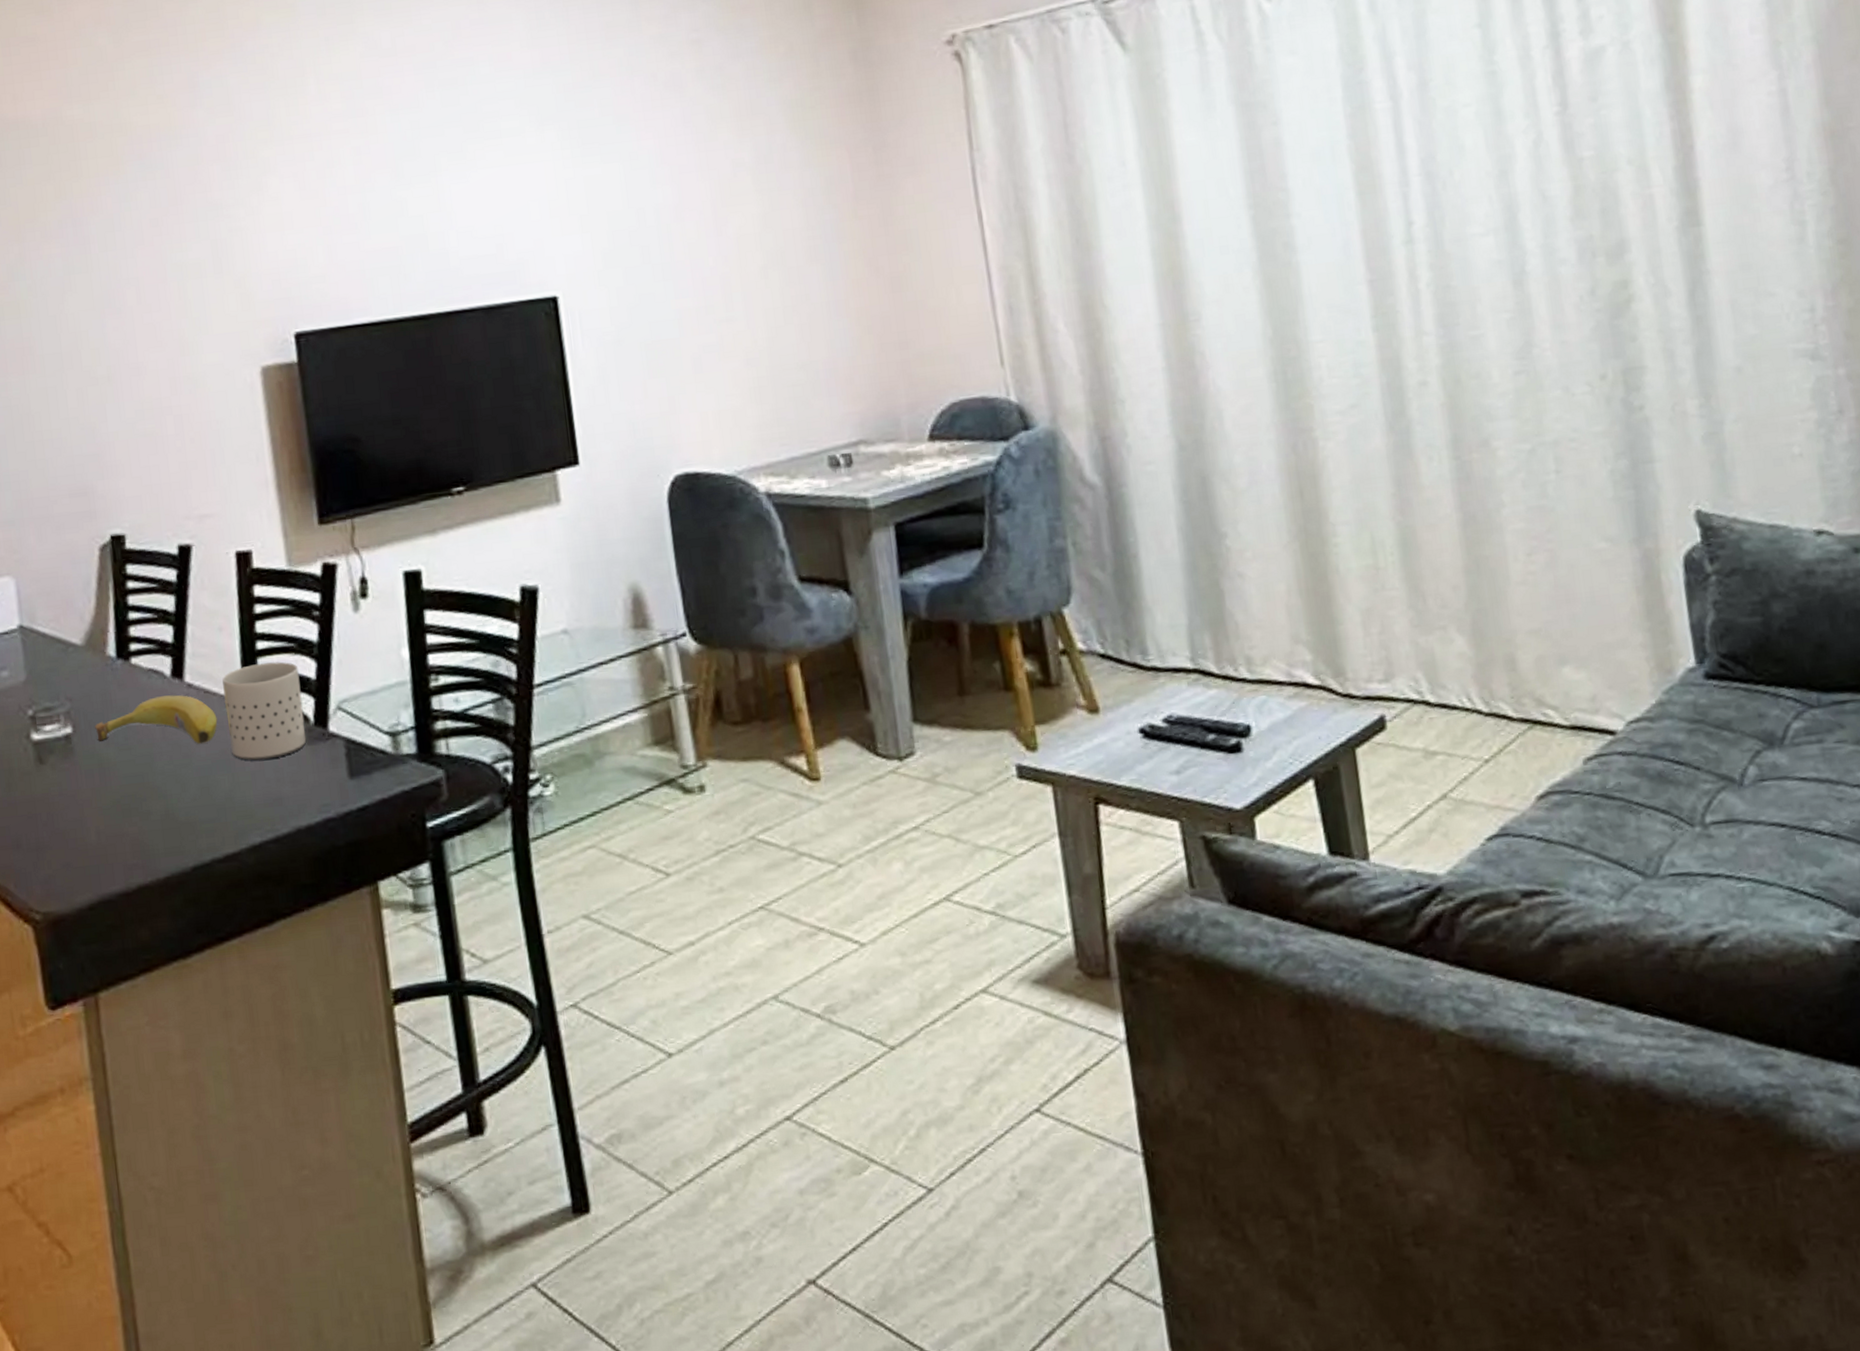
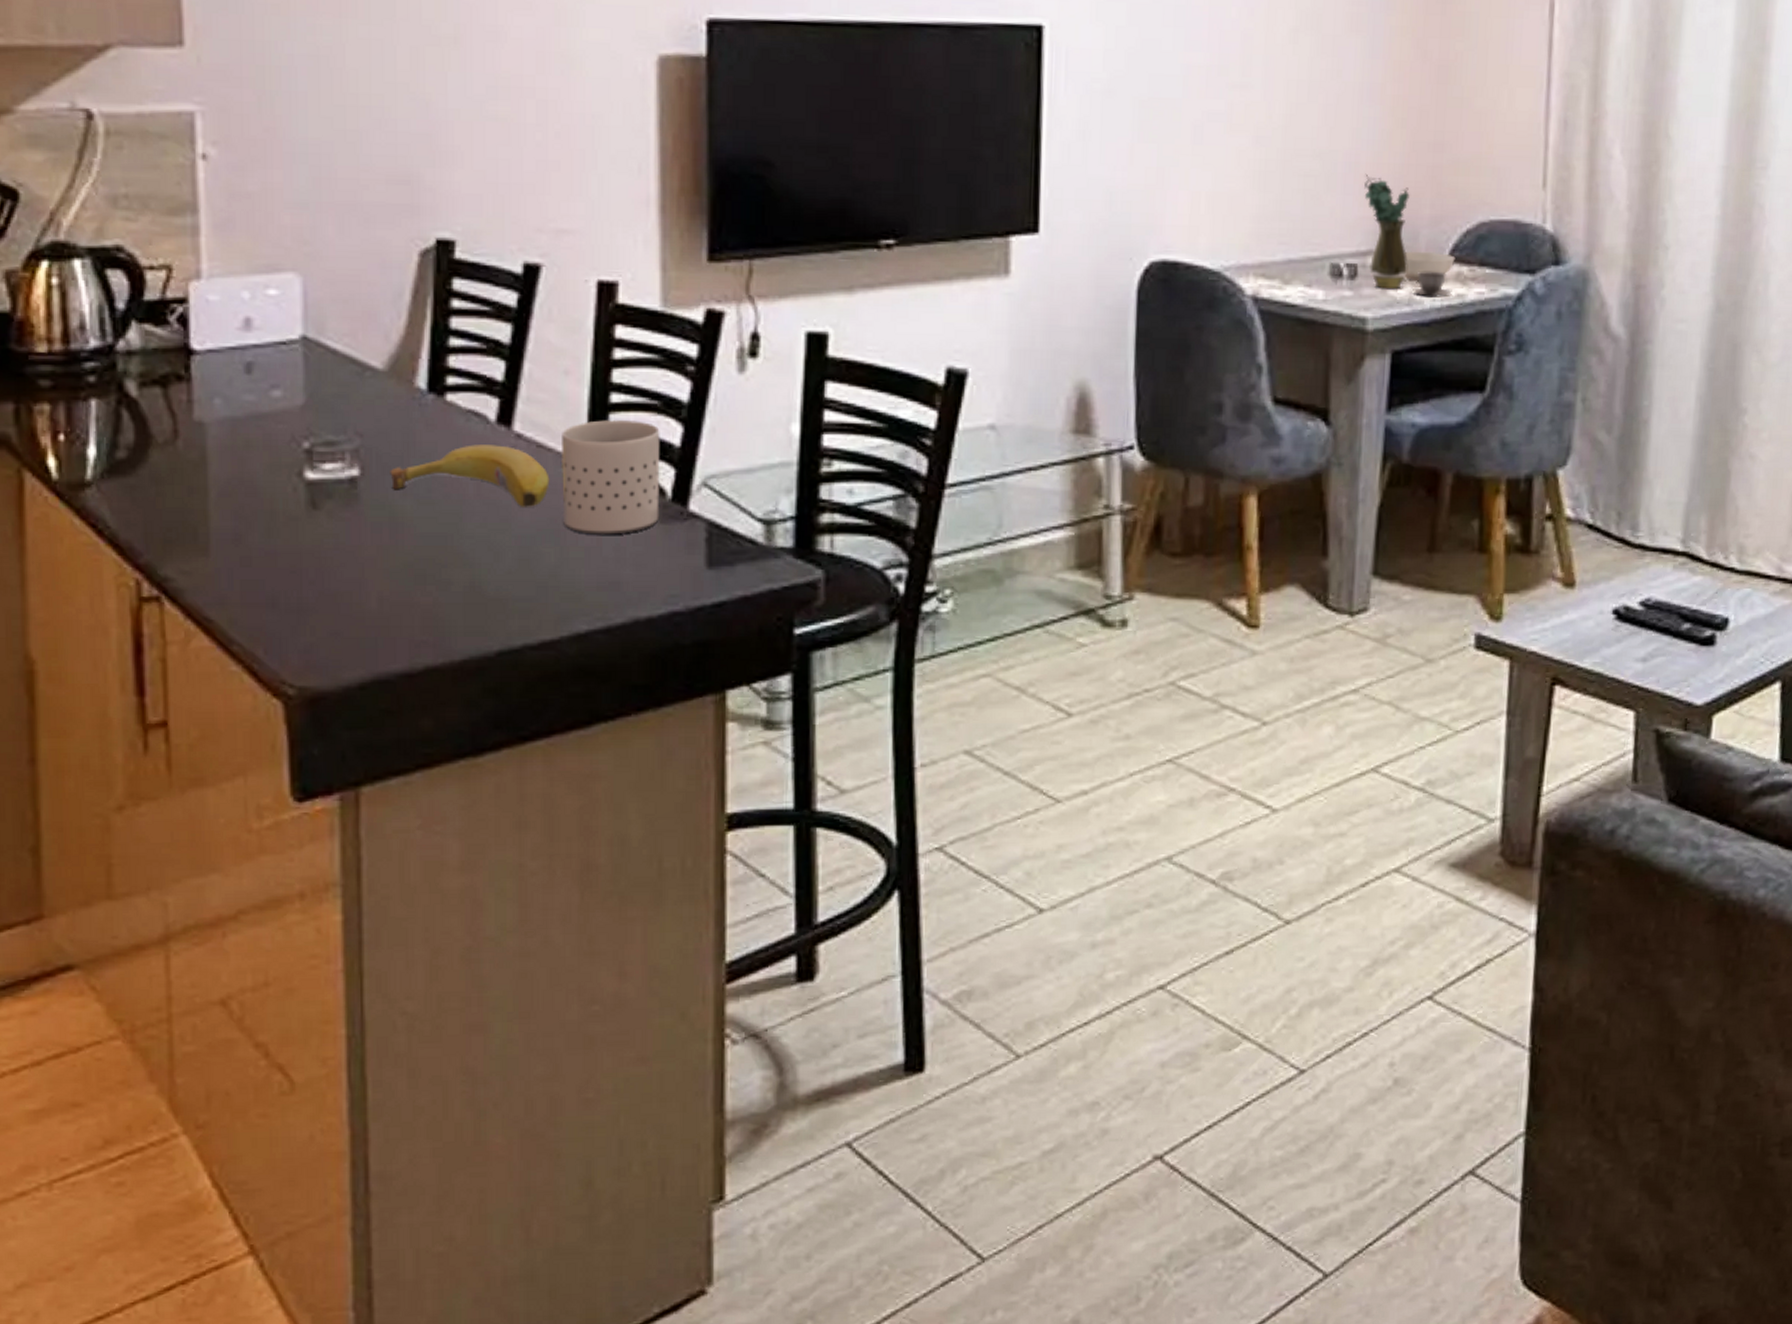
vase: none [844,376,896,471] -> present [1364,173,1410,288]
bowl: none [891,434,936,461] -> present [1405,251,1456,280]
teacup: none [903,450,937,473] -> present [1413,271,1451,298]

